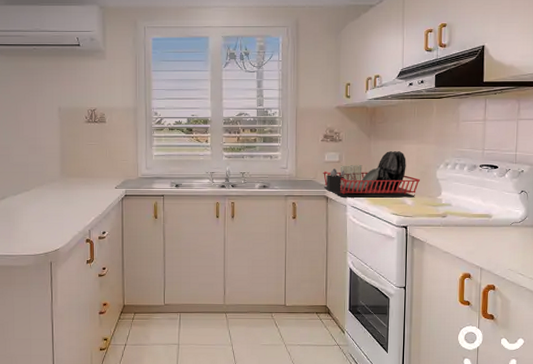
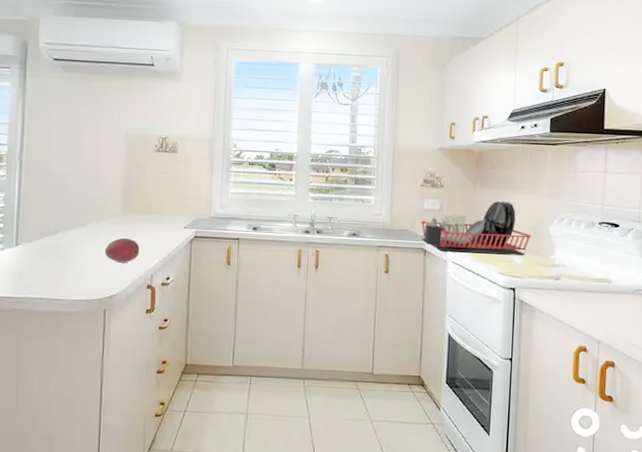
fruit: none [47,199,78,221] -> present [104,237,140,263]

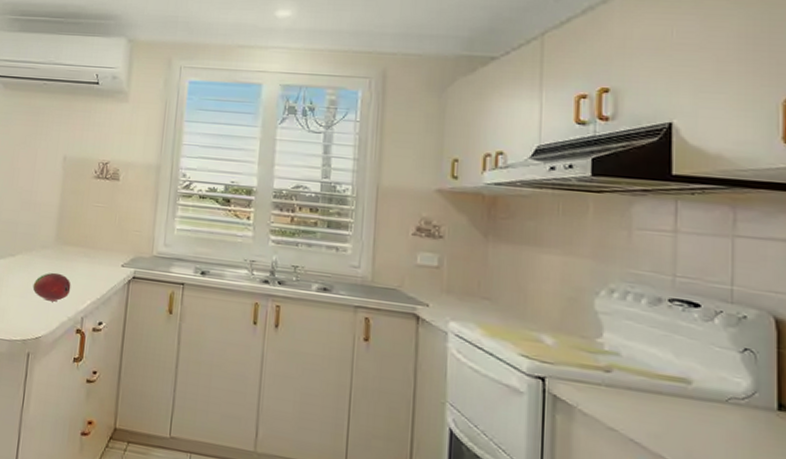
dish rack: present [420,201,531,256] -> none [412,260,567,335]

